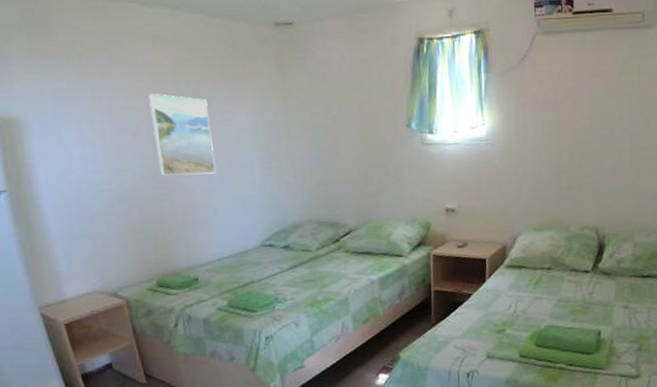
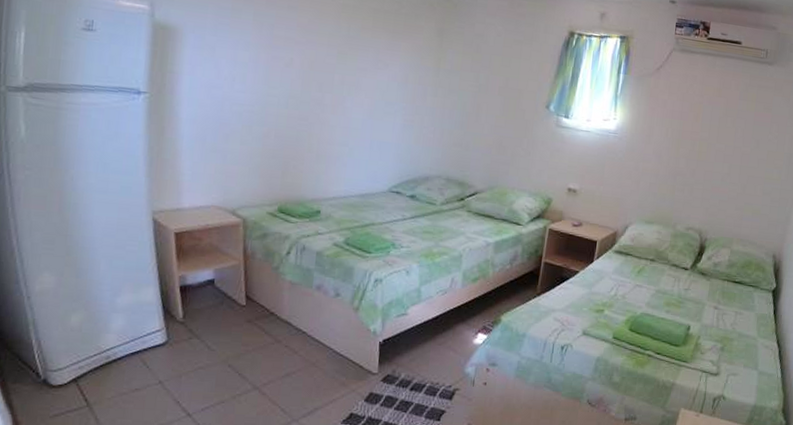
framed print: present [148,93,216,176] -> none [304,30,365,115]

